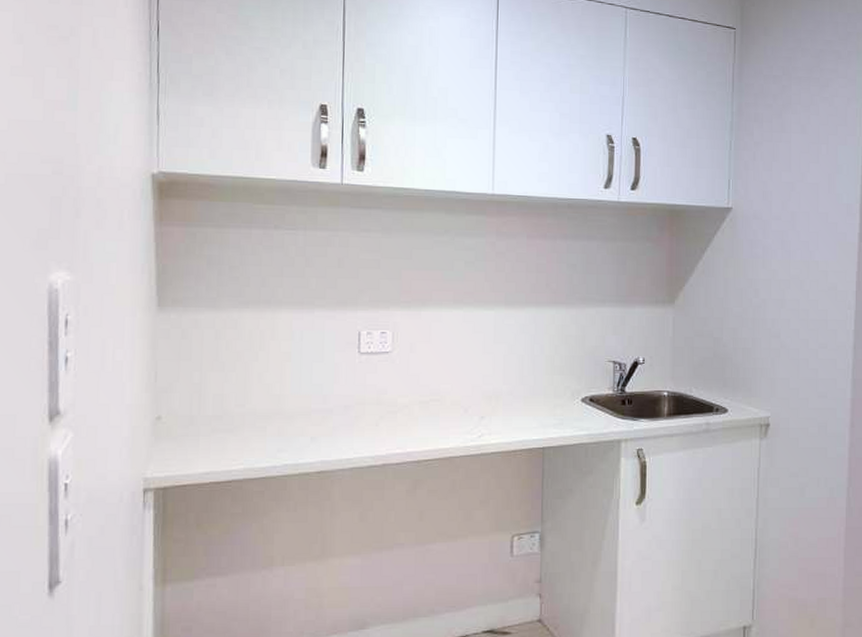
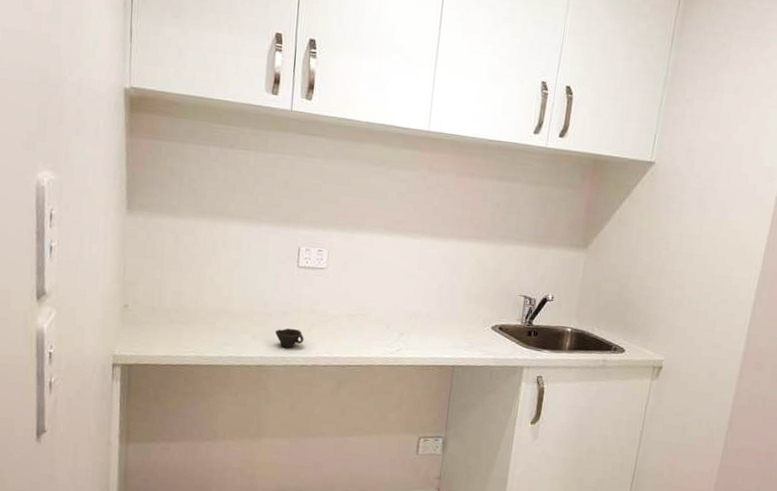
cup: none [336,424,371,448] -> present [275,328,304,348]

